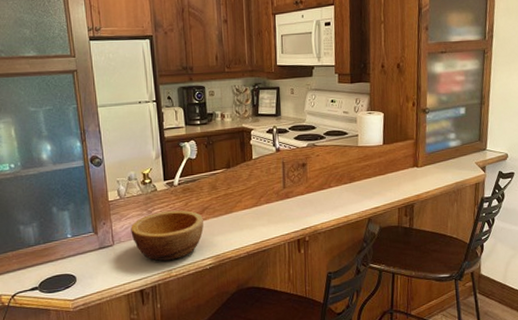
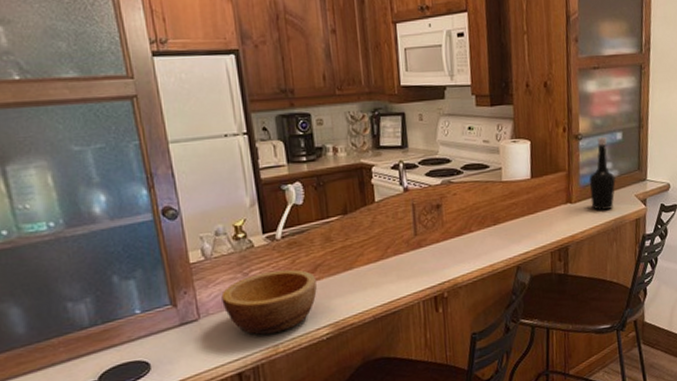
bottle: none [434,111,458,174] -> present [589,136,616,210]

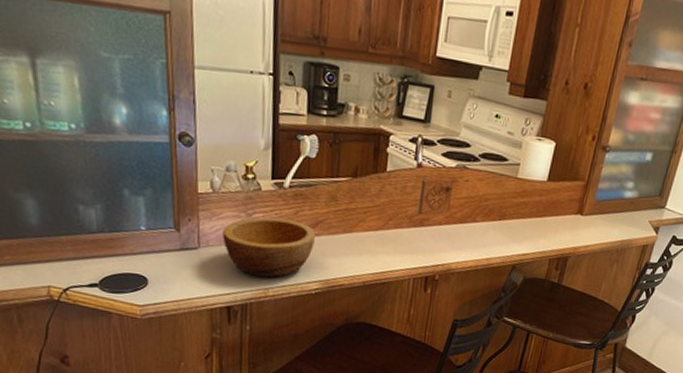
bottle: present [589,136,616,210] -> none [601,153,635,230]

